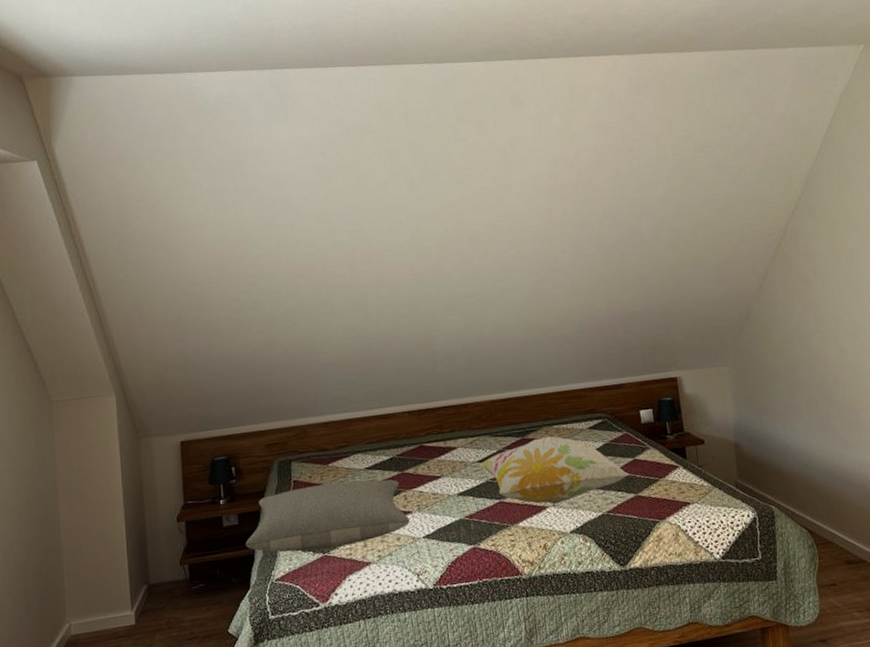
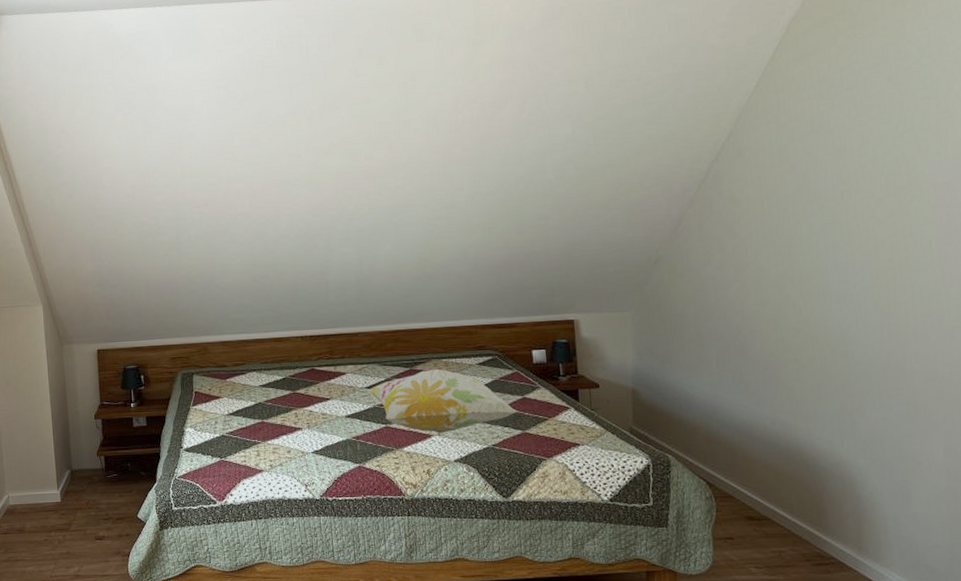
pillow: present [245,479,410,552] -> none [152,396,300,455]

